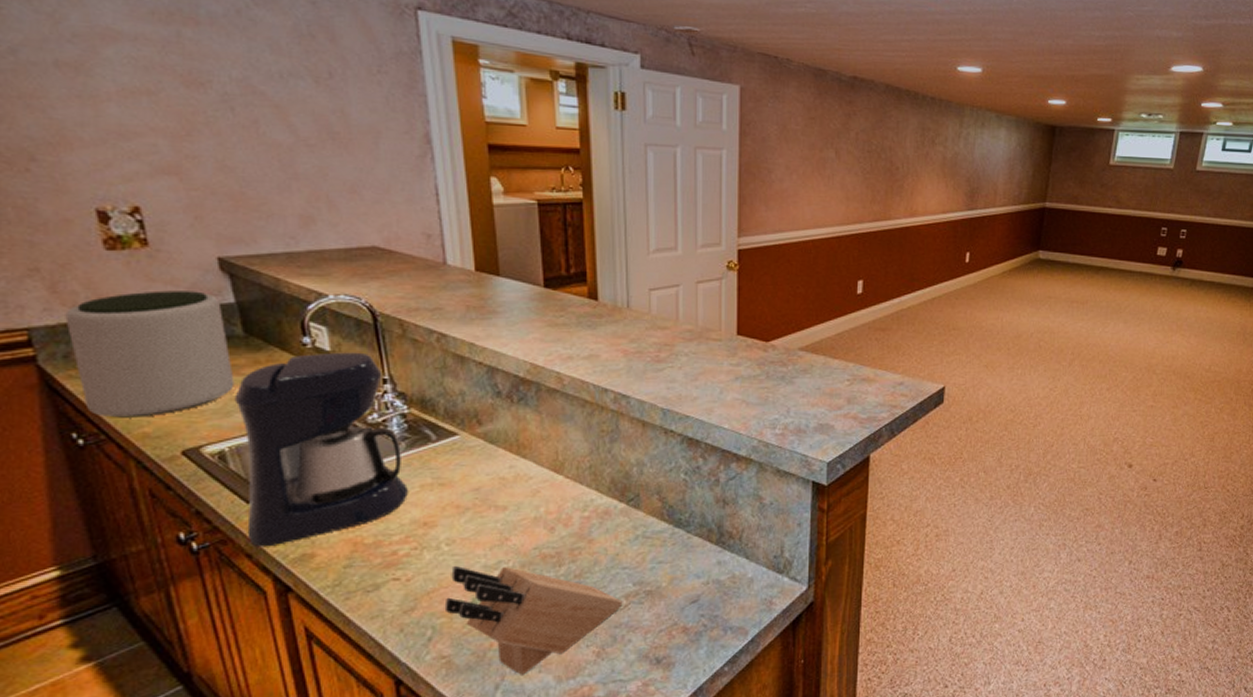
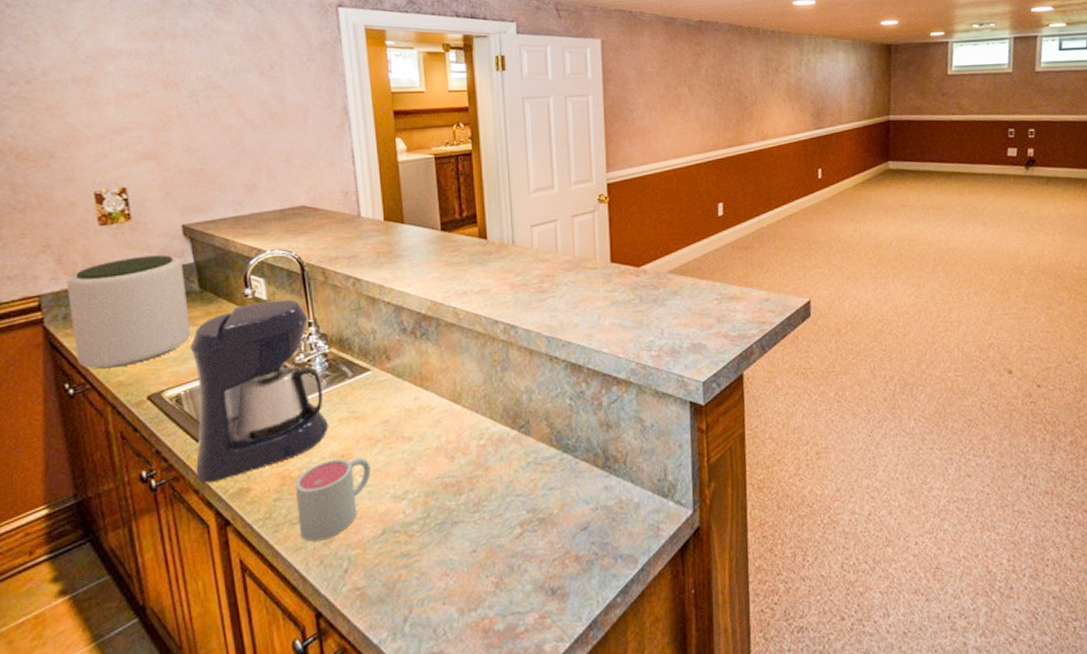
mug: none [370,525,458,610] -> present [295,458,370,542]
knife block: present [444,566,623,675] -> none [359,496,518,607]

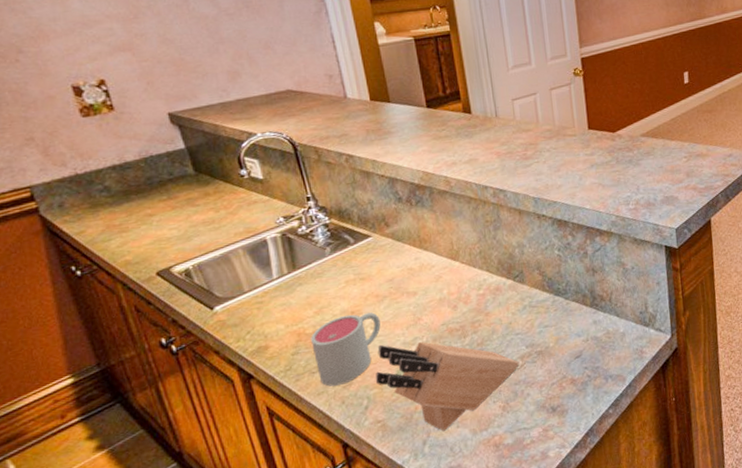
plant pot: present [66,255,191,369] -> none [57,142,192,251]
coffee maker: present [190,299,328,483] -> none [192,177,336,345]
knife block: none [359,496,518,607] -> present [375,341,519,431]

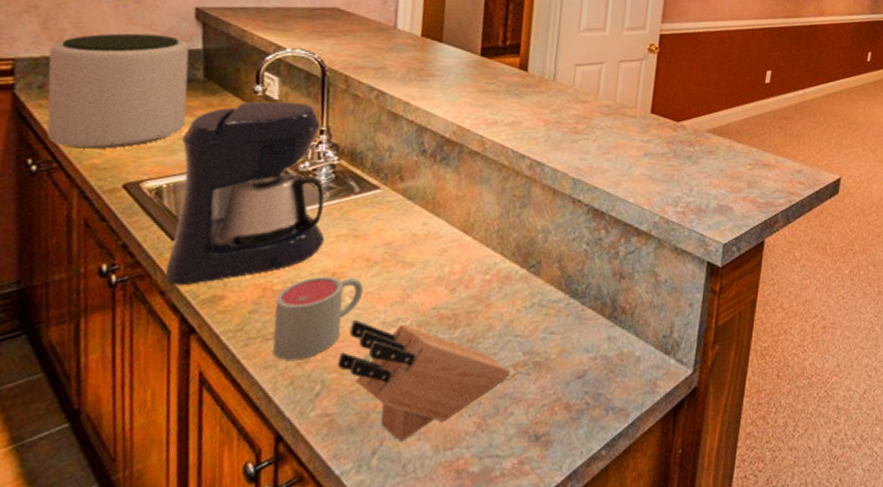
plant pot: none [57,142,192,251] -> present [47,33,190,149]
coffee maker: none [192,177,336,345] -> present [165,101,325,286]

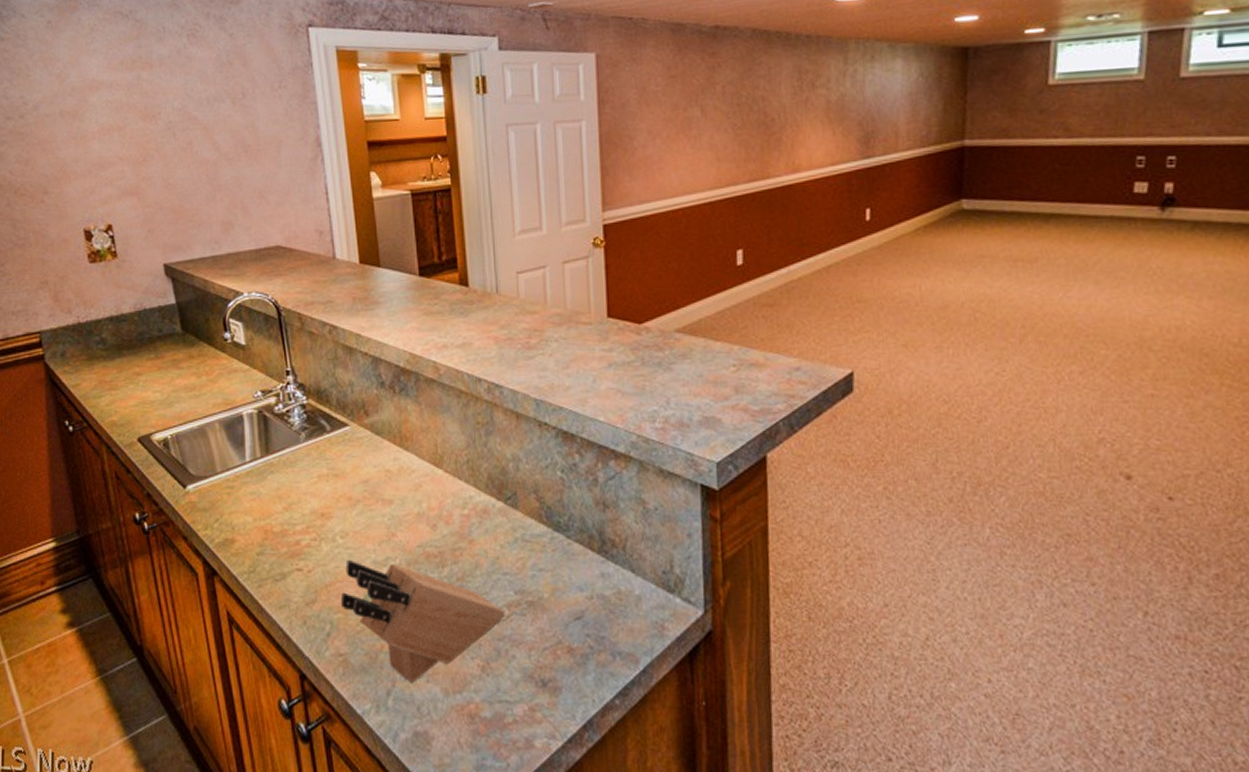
plant pot: present [47,33,190,149] -> none [63,294,175,408]
coffee maker: present [165,101,325,286] -> none [175,345,308,530]
mug: present [272,276,364,360] -> none [277,516,351,601]

